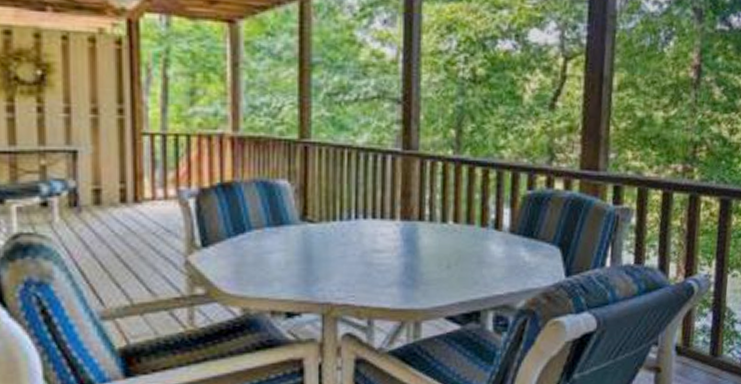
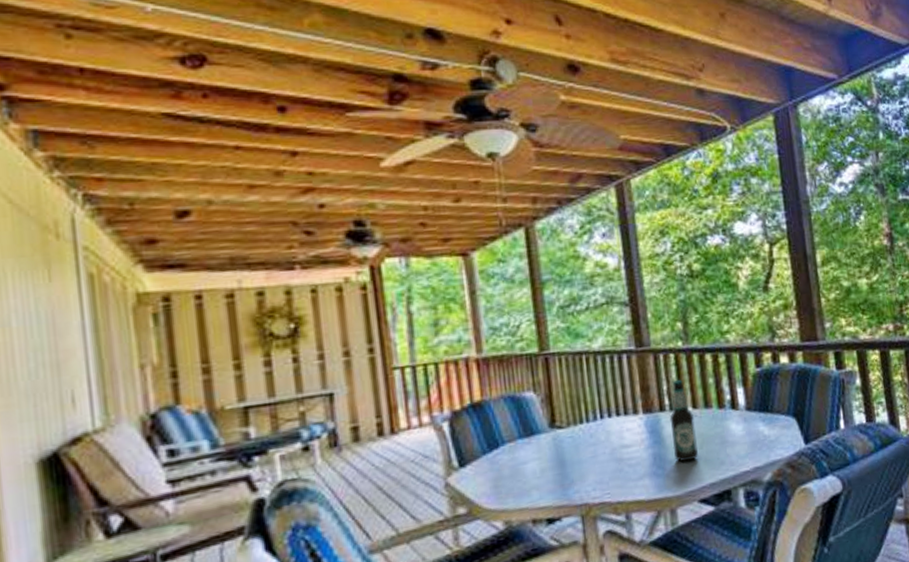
bottle: none [426,189,453,276] -> present [669,379,698,462]

